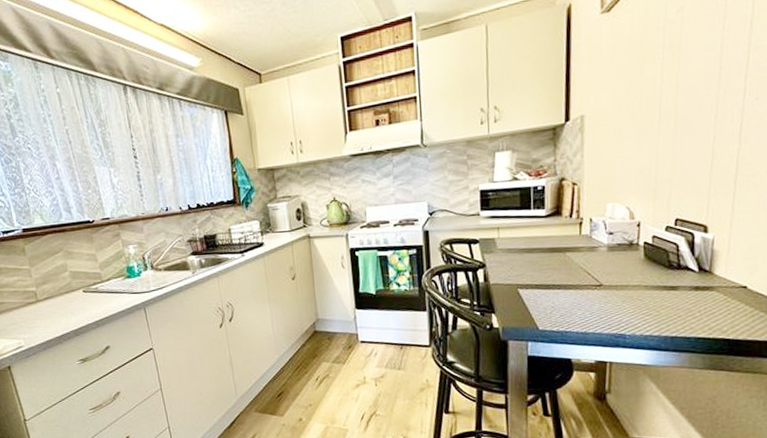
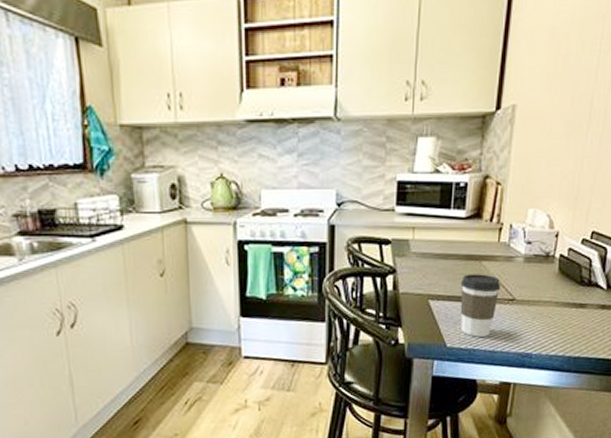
coffee cup: none [547,264,587,320] -> present [460,274,501,337]

